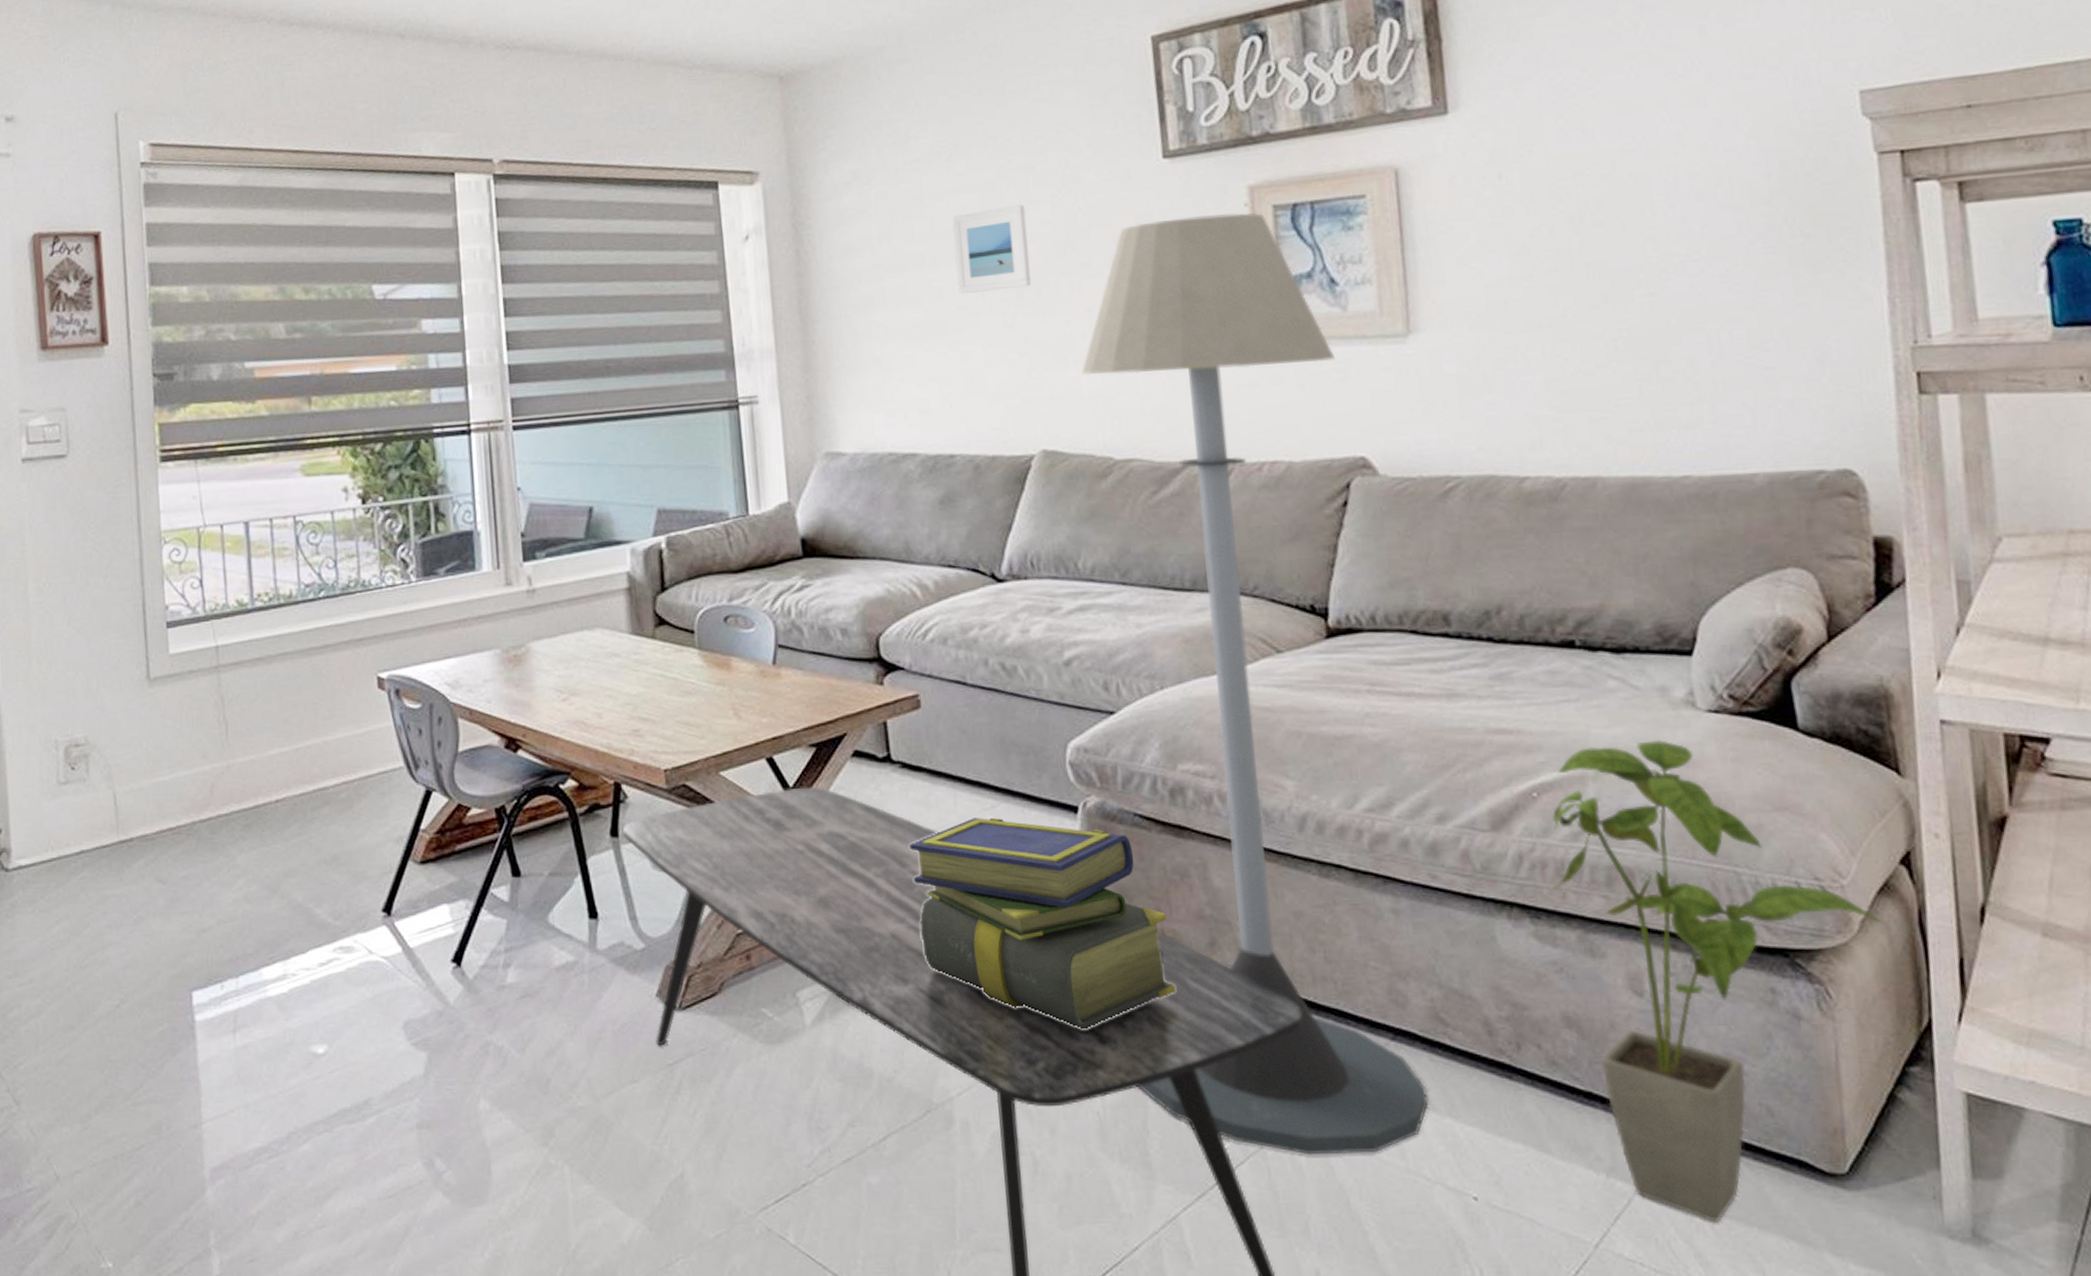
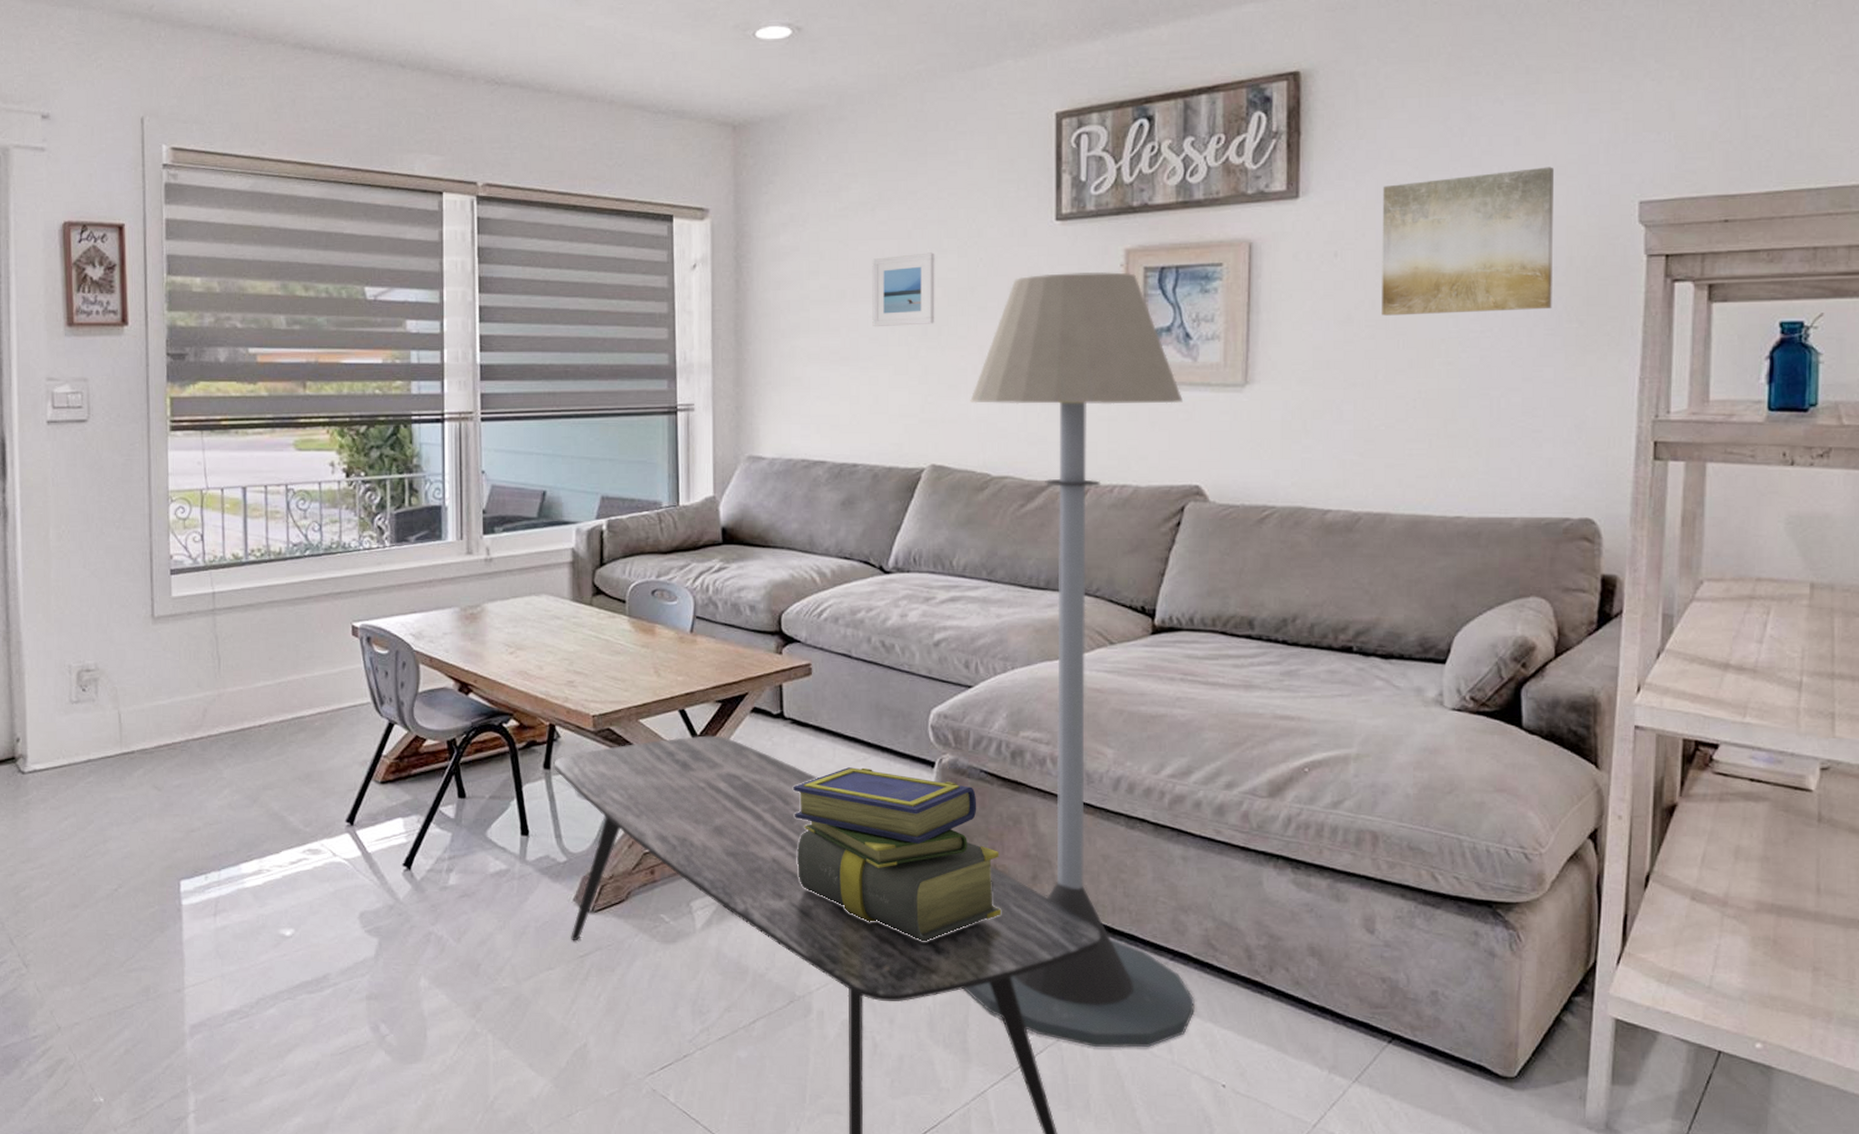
wall art: none [1547,58,1769,244] -> present [1382,167,1554,316]
house plant: present [1552,740,1885,1222] -> none [1312,731,1570,1111]

